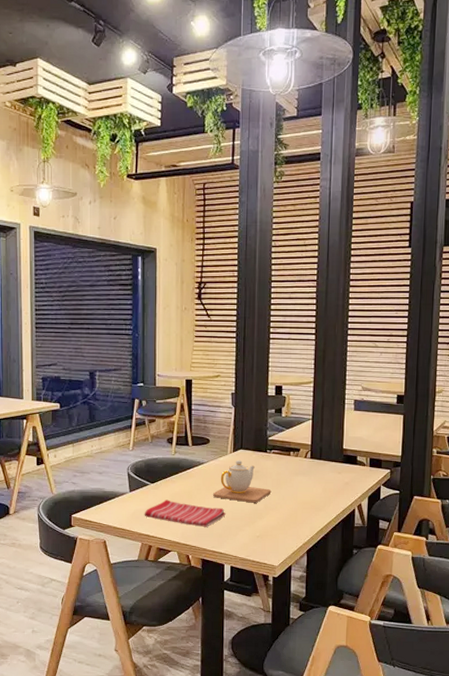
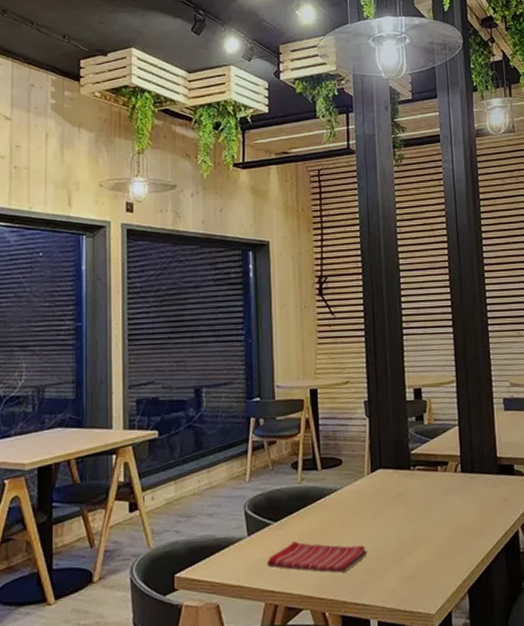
teapot: present [212,460,272,503] -> none [349,482,420,536]

